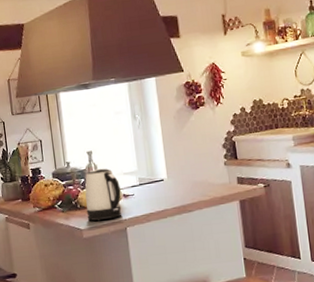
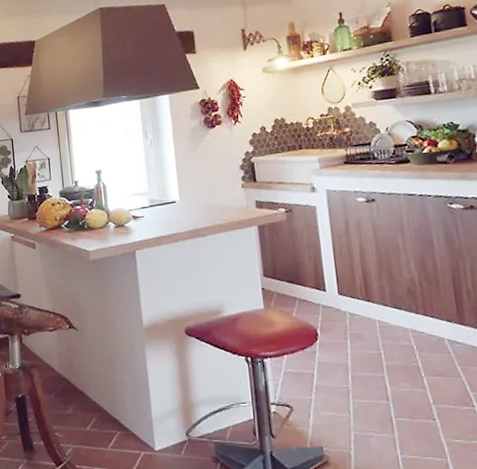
kettle: present [85,168,122,221] -> none [92,188,131,243]

